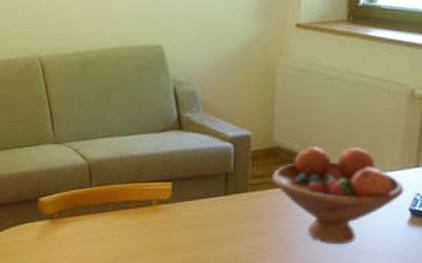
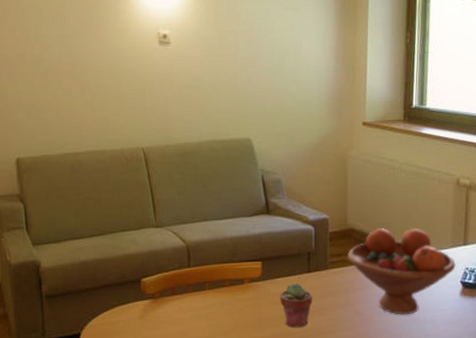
potted succulent: none [192,206,229,254] -> present [280,283,312,327]

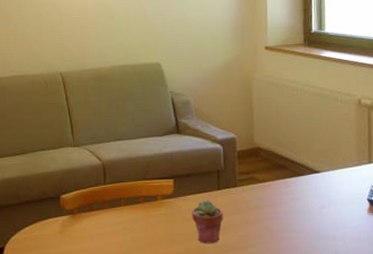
fruit bowl: present [348,228,456,315] -> none [256,146,362,232]

